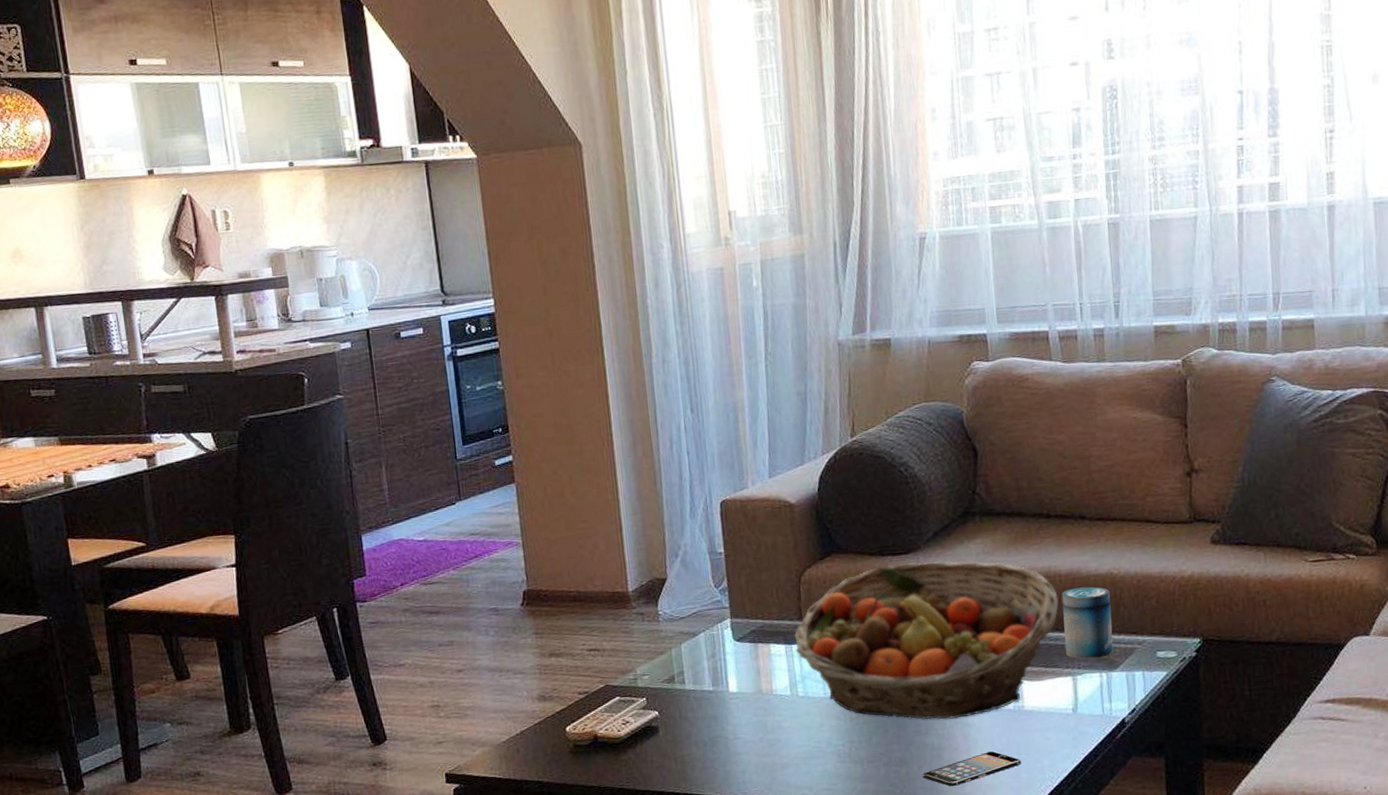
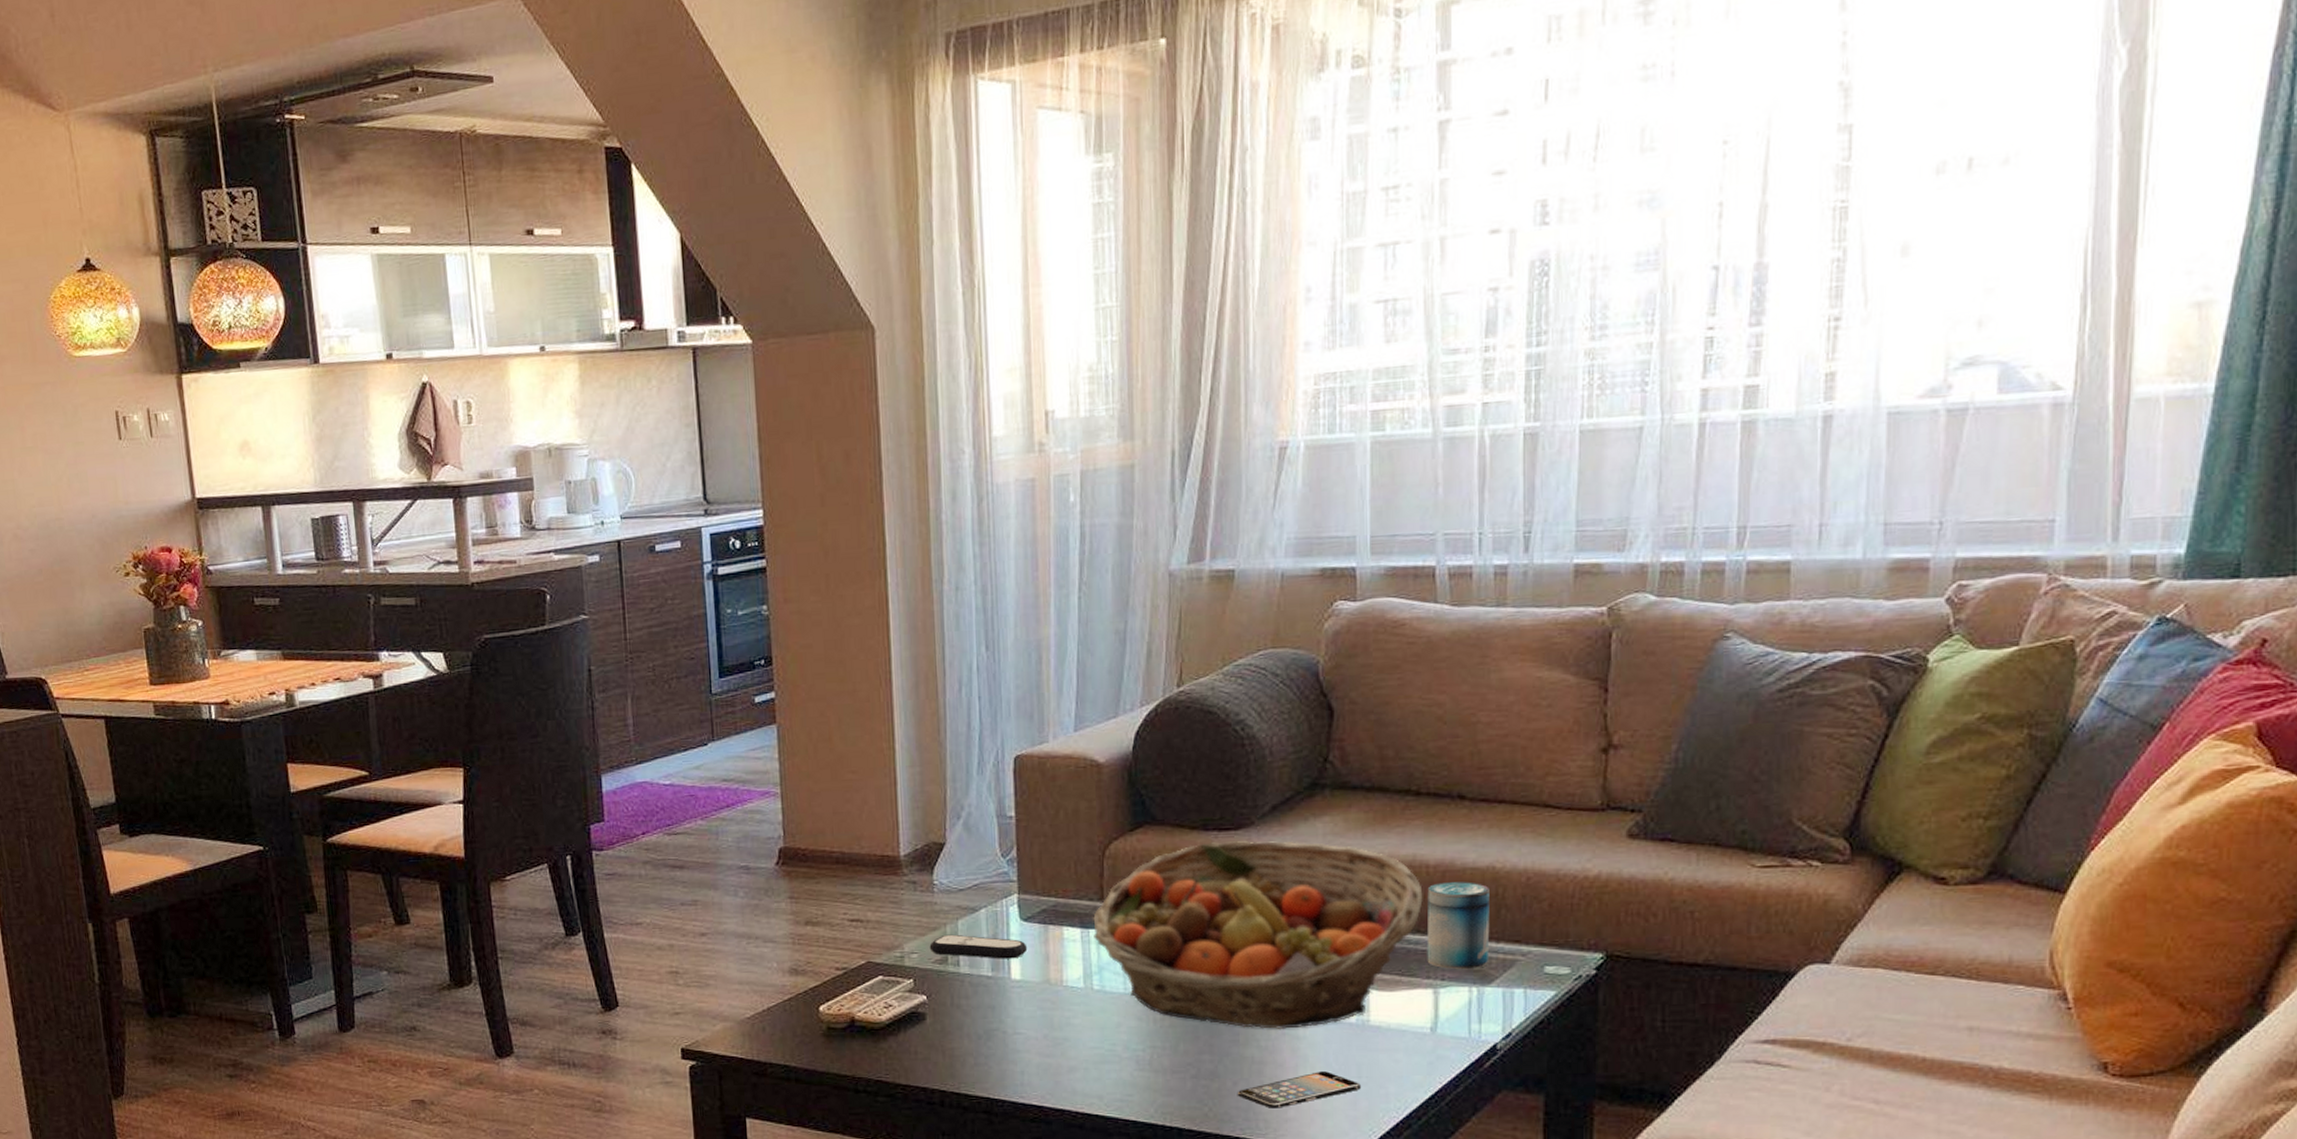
remote control: none [658,656,742,676] -> present [929,934,1028,959]

